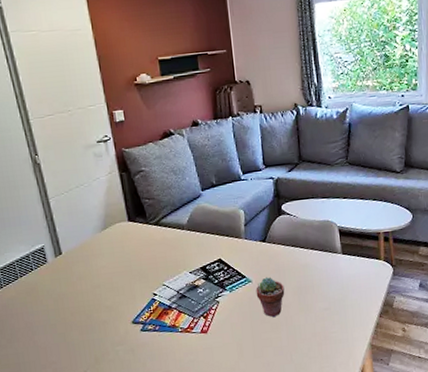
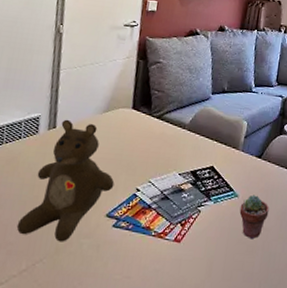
teddy bear: none [54,243,132,354] -> present [16,119,115,242]

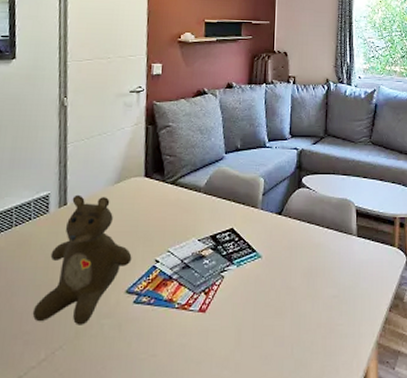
potted succulent: present [239,195,269,240] -> none [264,254,295,301]

